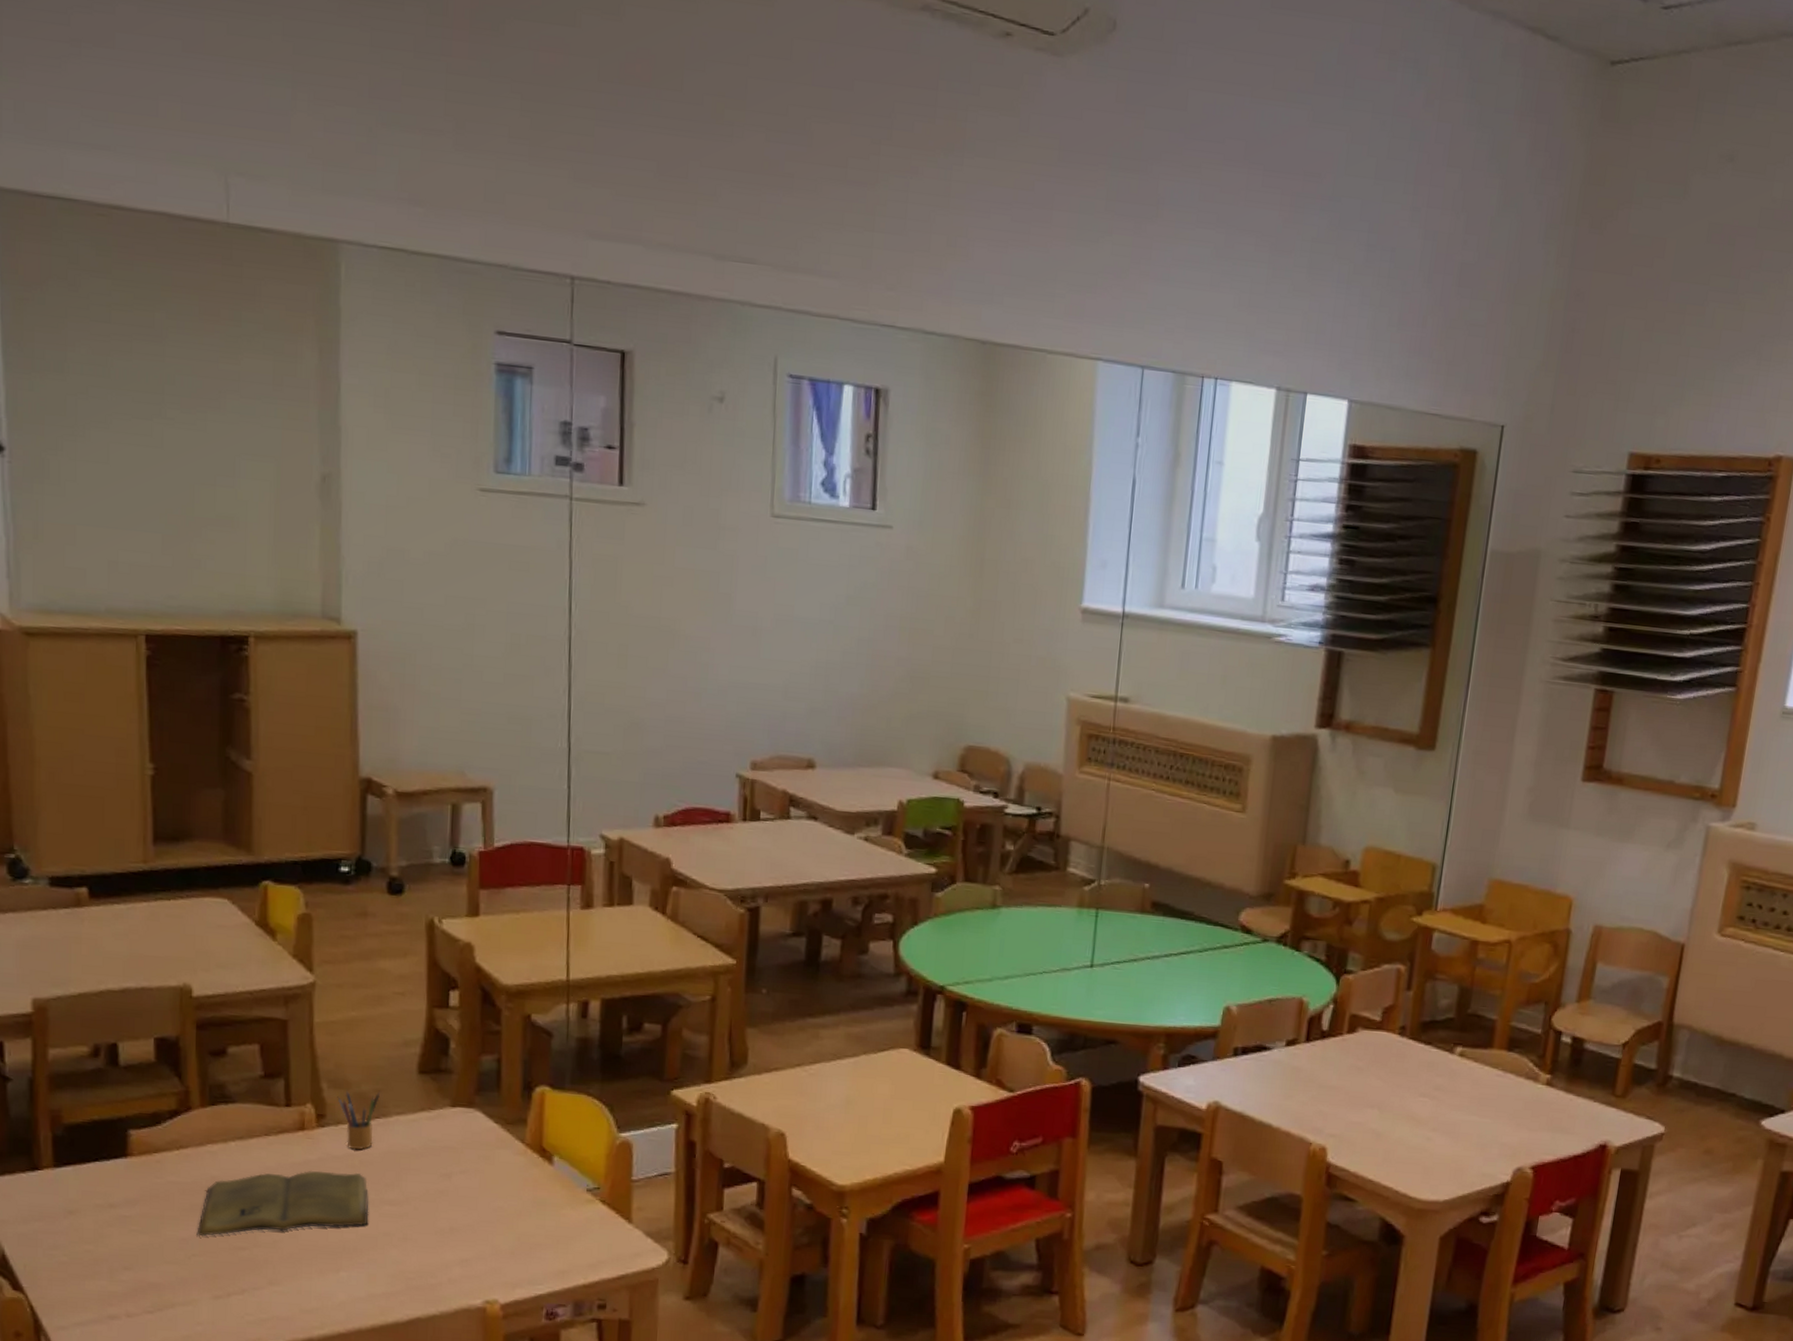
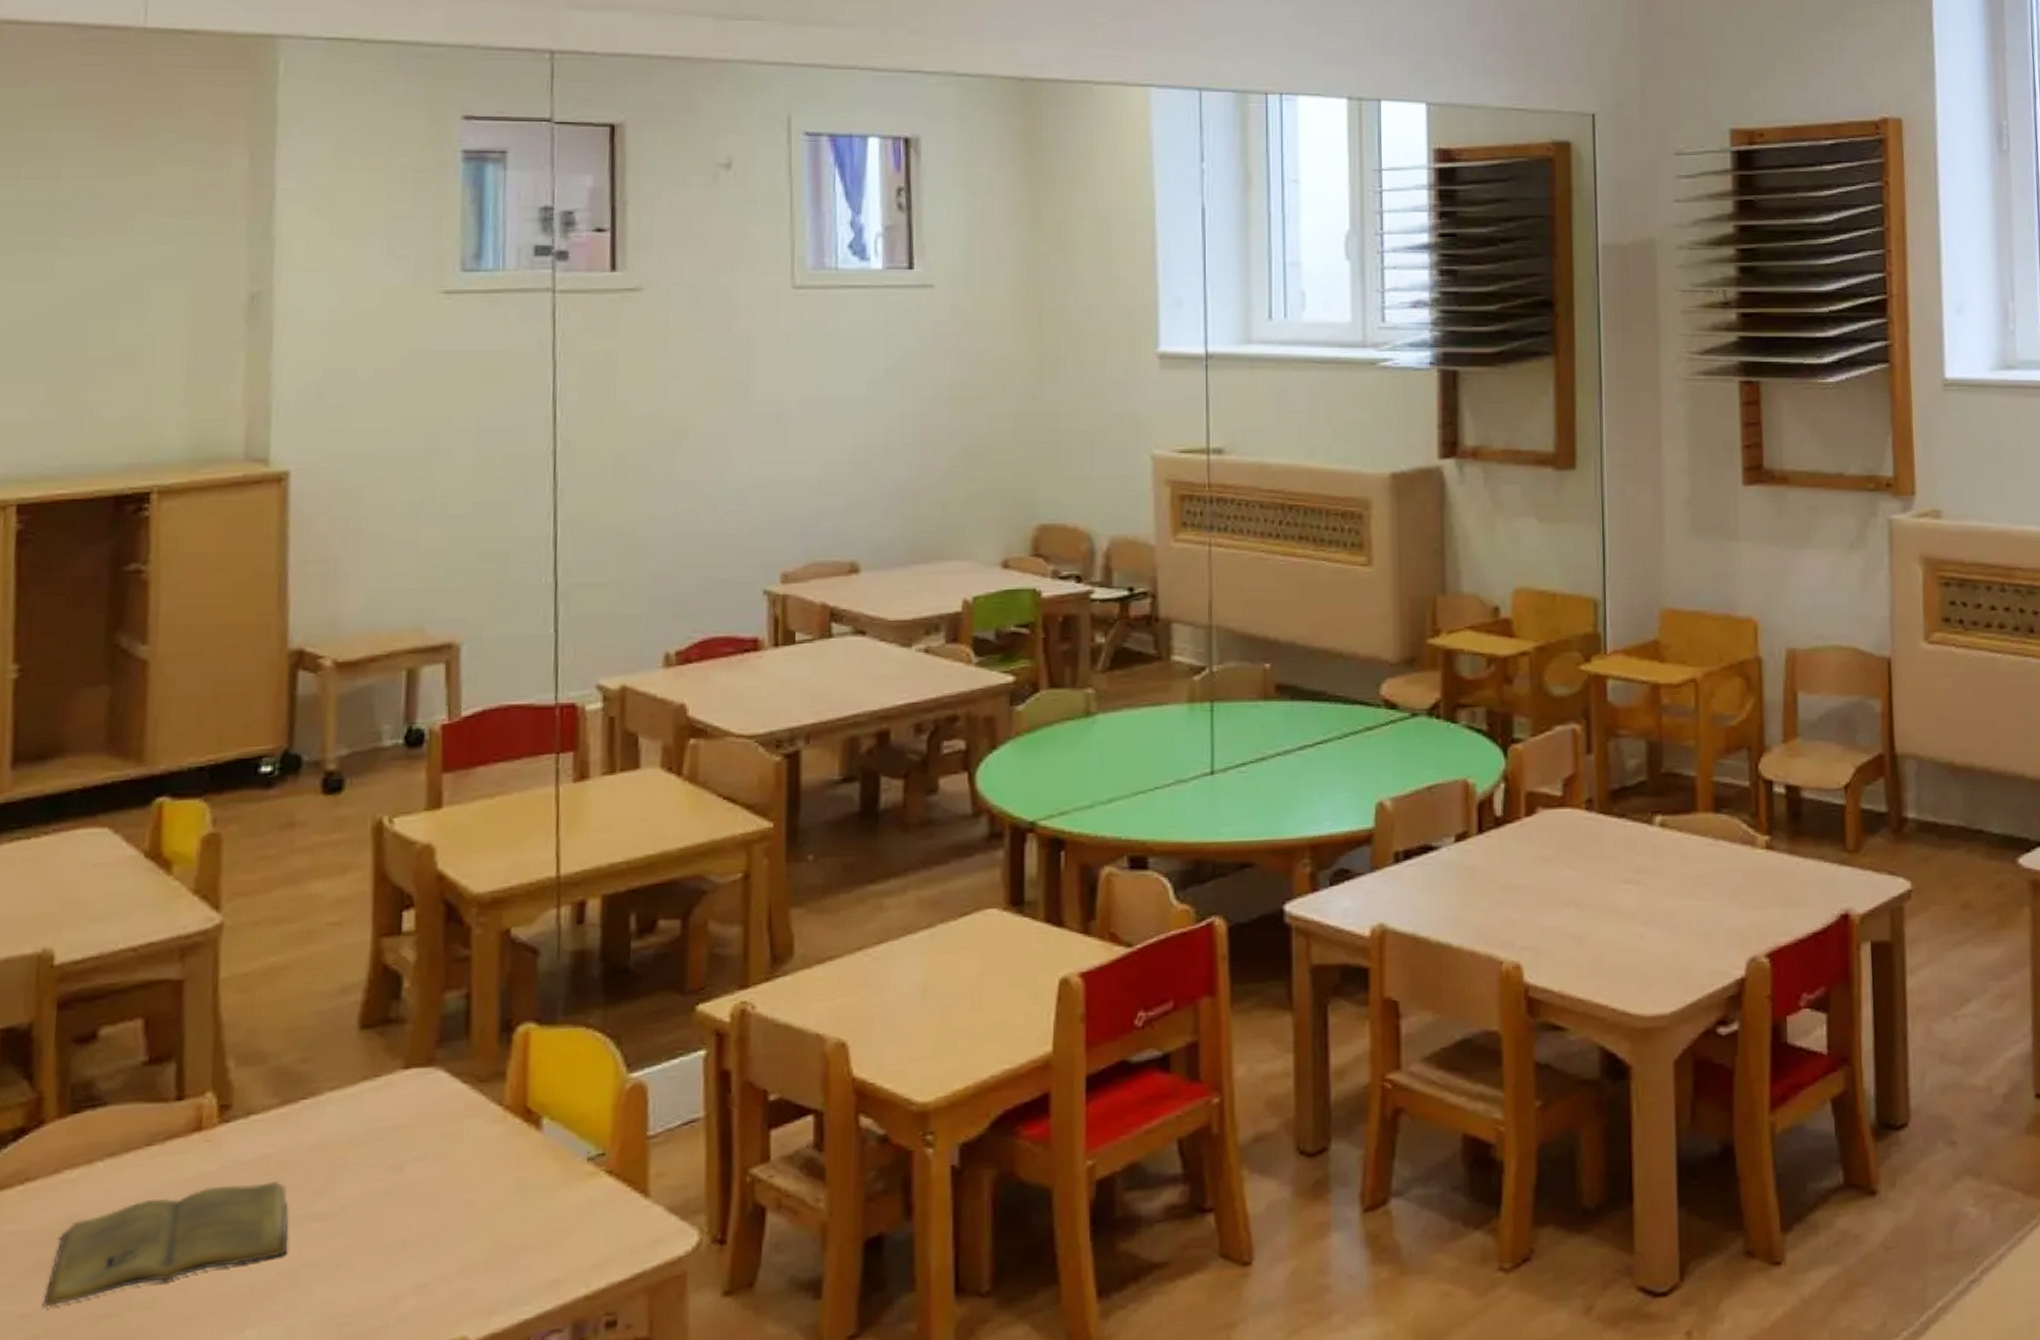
pencil box: present [337,1090,380,1150] -> none [248,1061,307,1148]

